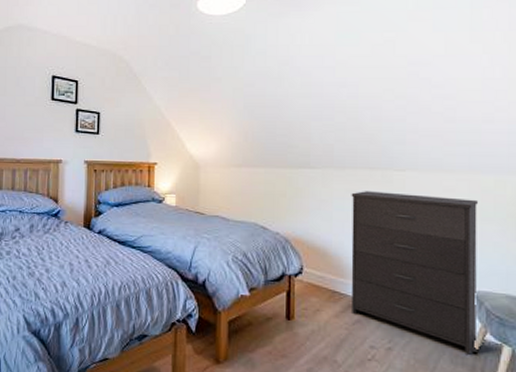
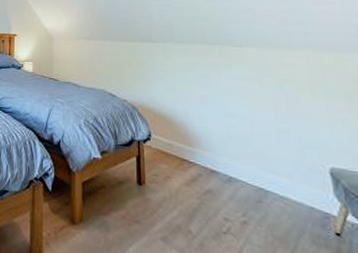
dresser: present [351,191,477,356] -> none [192,64,337,237]

